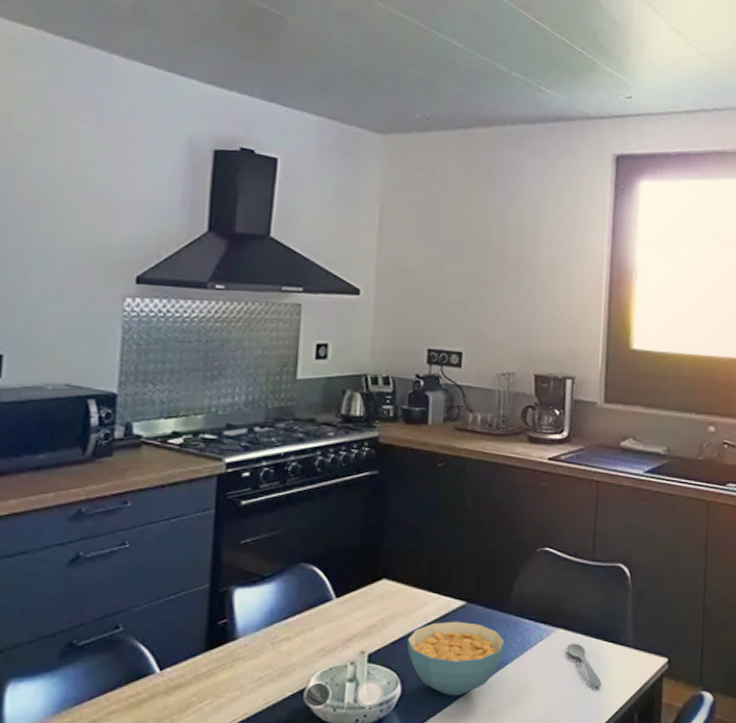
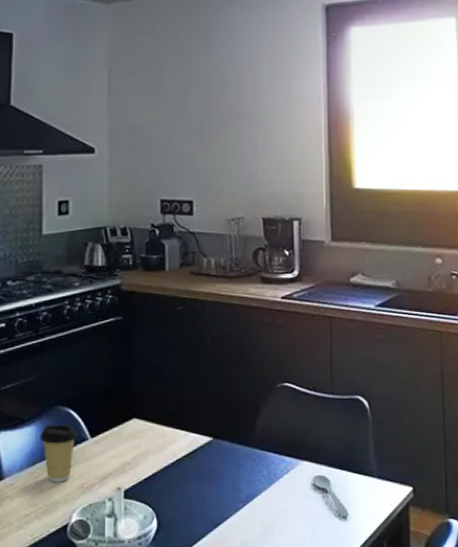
coffee cup: none [280,583,322,644] -> present [40,424,78,483]
cereal bowl: present [407,621,506,696] -> none [159,456,253,529]

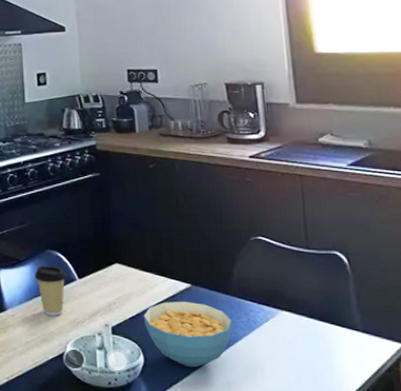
cereal bowl: none [159,456,253,529] -> present [143,301,233,368]
spoon: present [312,474,349,518] -> none [293,325,334,369]

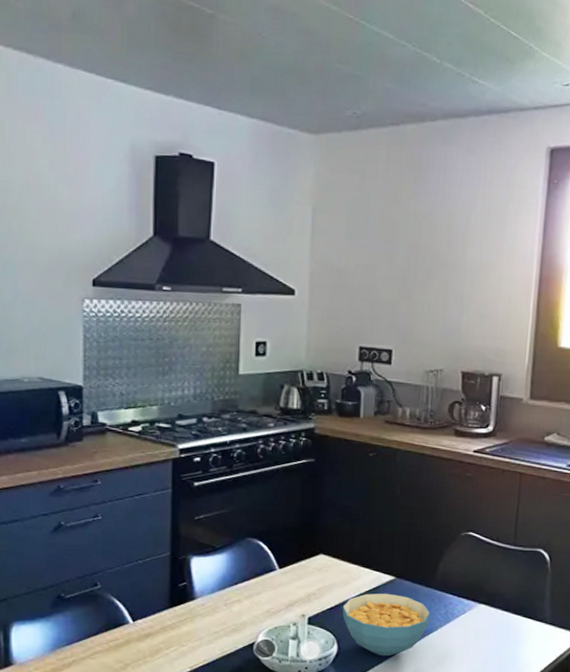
coffee cup: present [34,266,67,316] -> none [230,554,267,606]

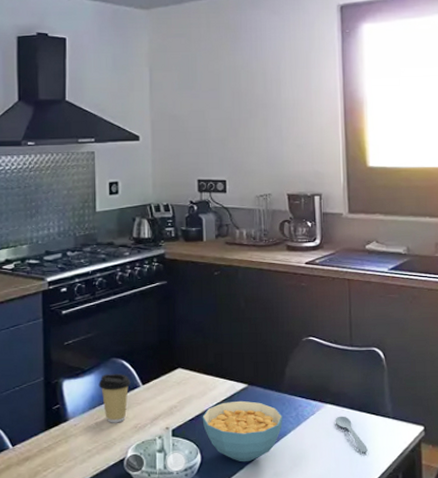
coffee cup: none [230,554,267,606] -> present [98,374,131,423]
spoon: none [487,617,519,657] -> present [335,416,368,454]

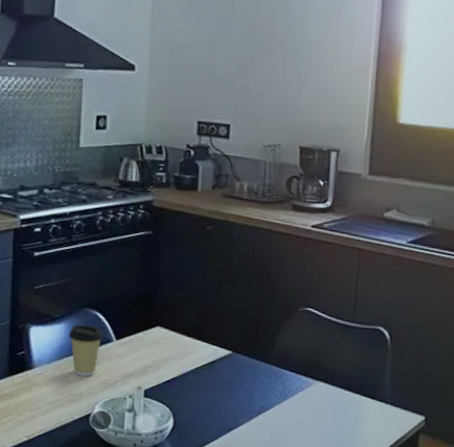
cereal bowl: present [202,400,283,462] -> none [178,367,268,432]
spoon: present [335,416,368,454] -> none [325,395,359,438]

